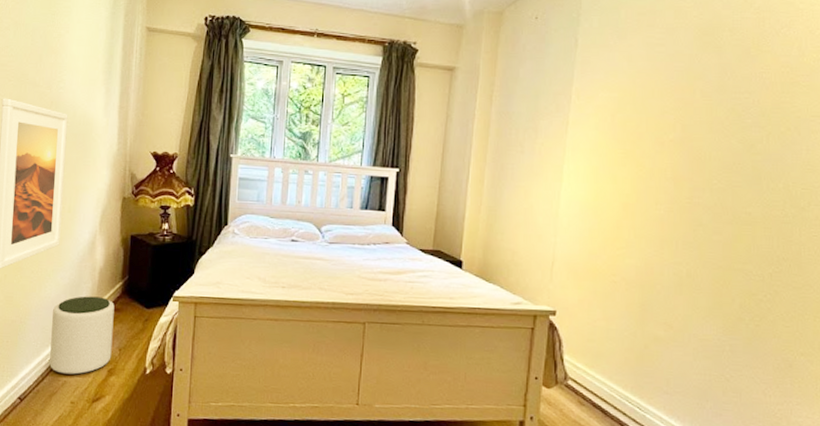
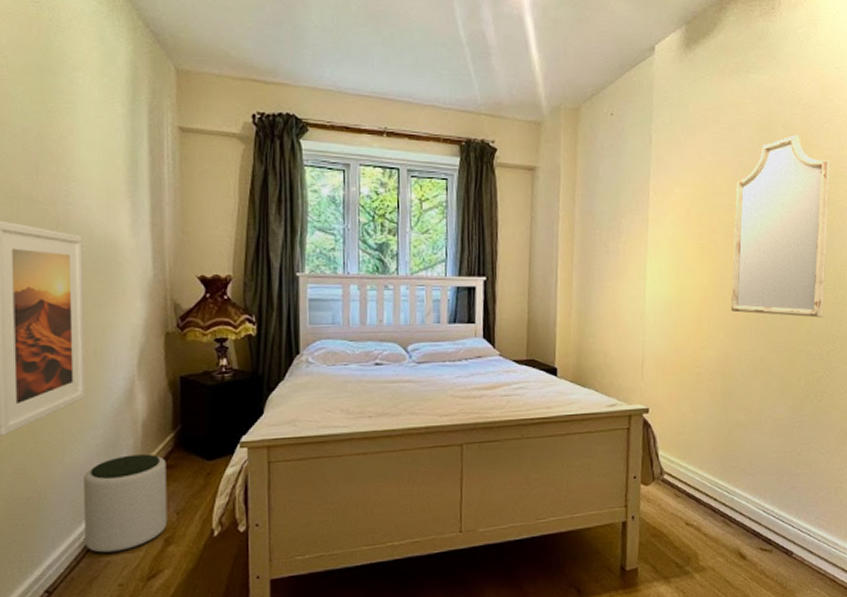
home mirror: none [655,40,788,236] -> present [731,135,831,318]

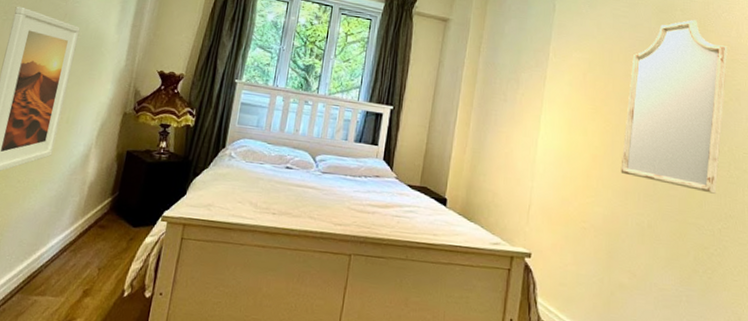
plant pot: present [84,454,168,553] -> none [21,210,100,294]

